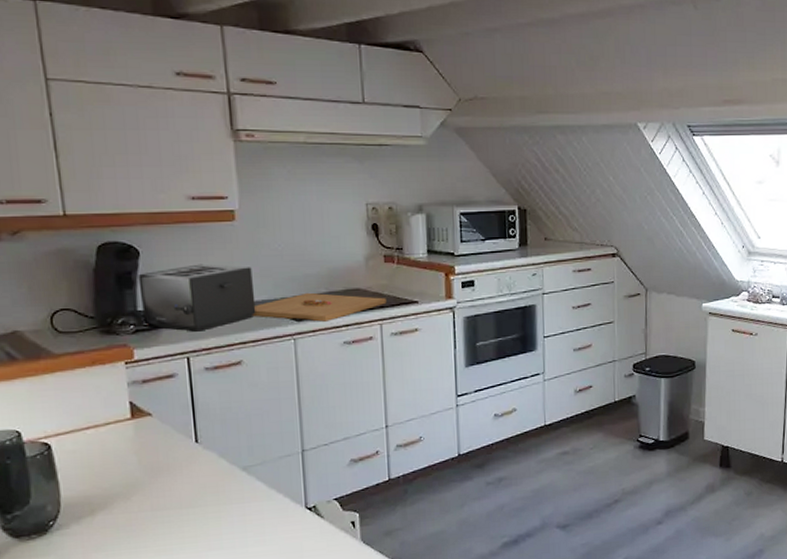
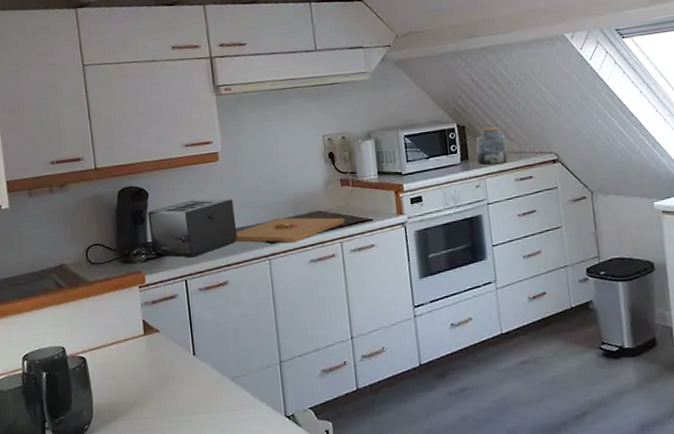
jar: none [536,213,568,253] -> present [476,126,508,165]

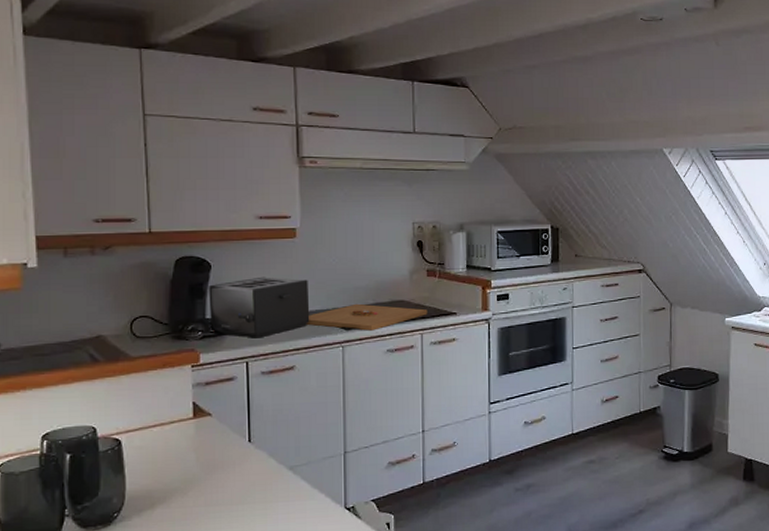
jar: present [476,126,508,165] -> none [567,231,597,268]

